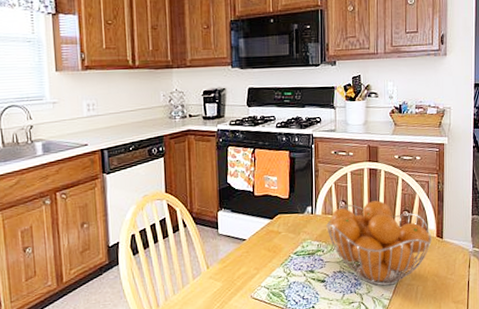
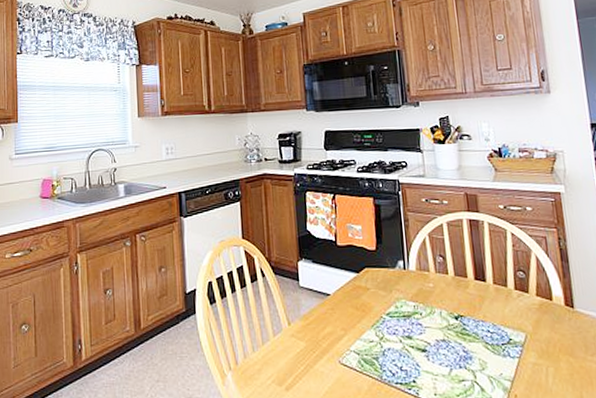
fruit basket: present [326,200,432,286] -> none [422,257,559,363]

